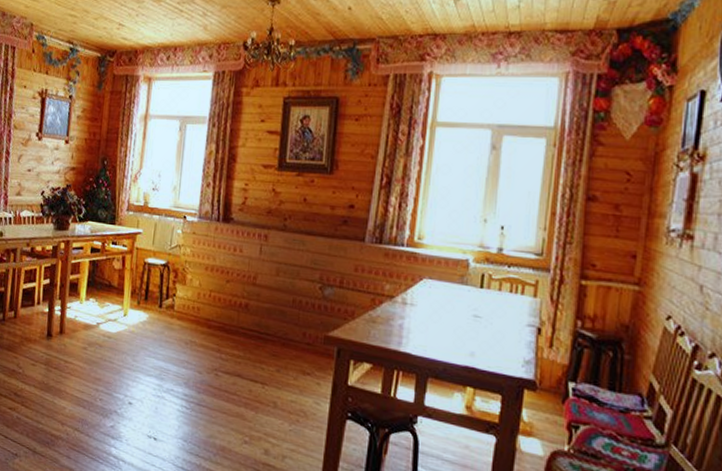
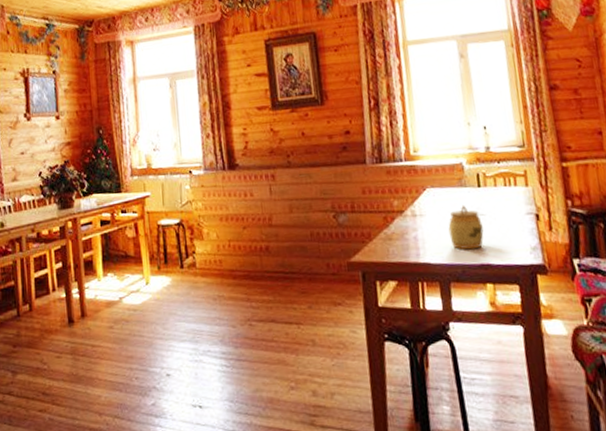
jar: none [437,302,476,350] -> present [448,205,484,250]

